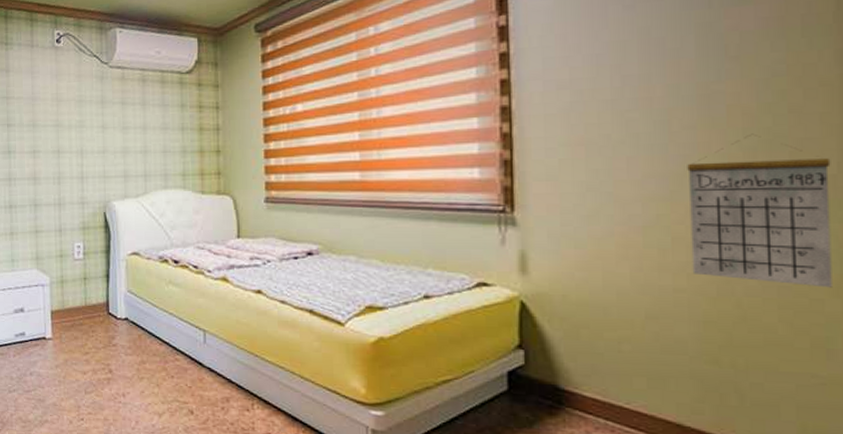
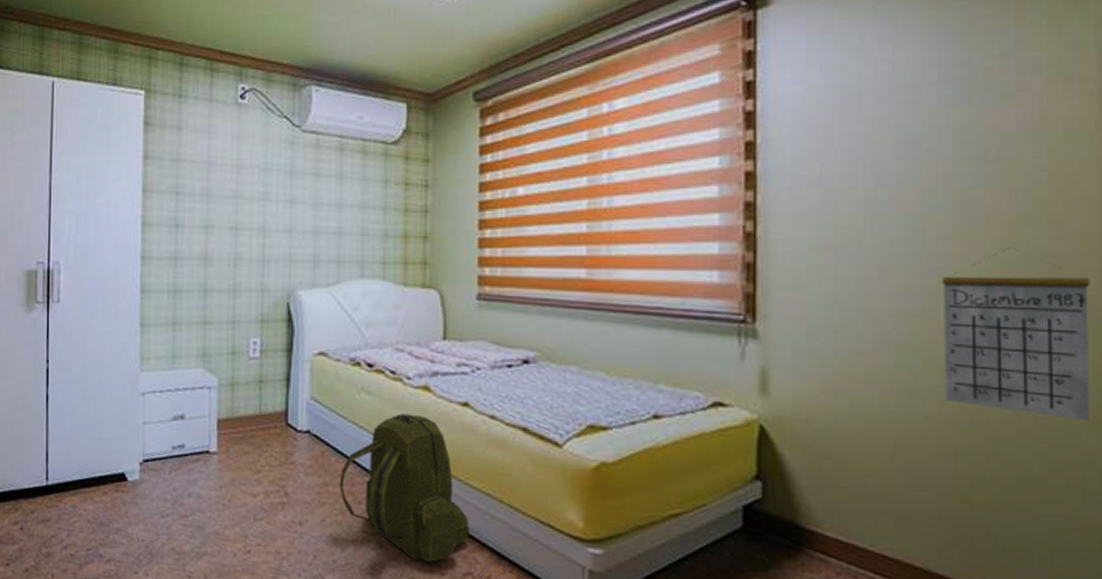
backpack: none [154,301,267,425] -> present [339,413,470,562]

